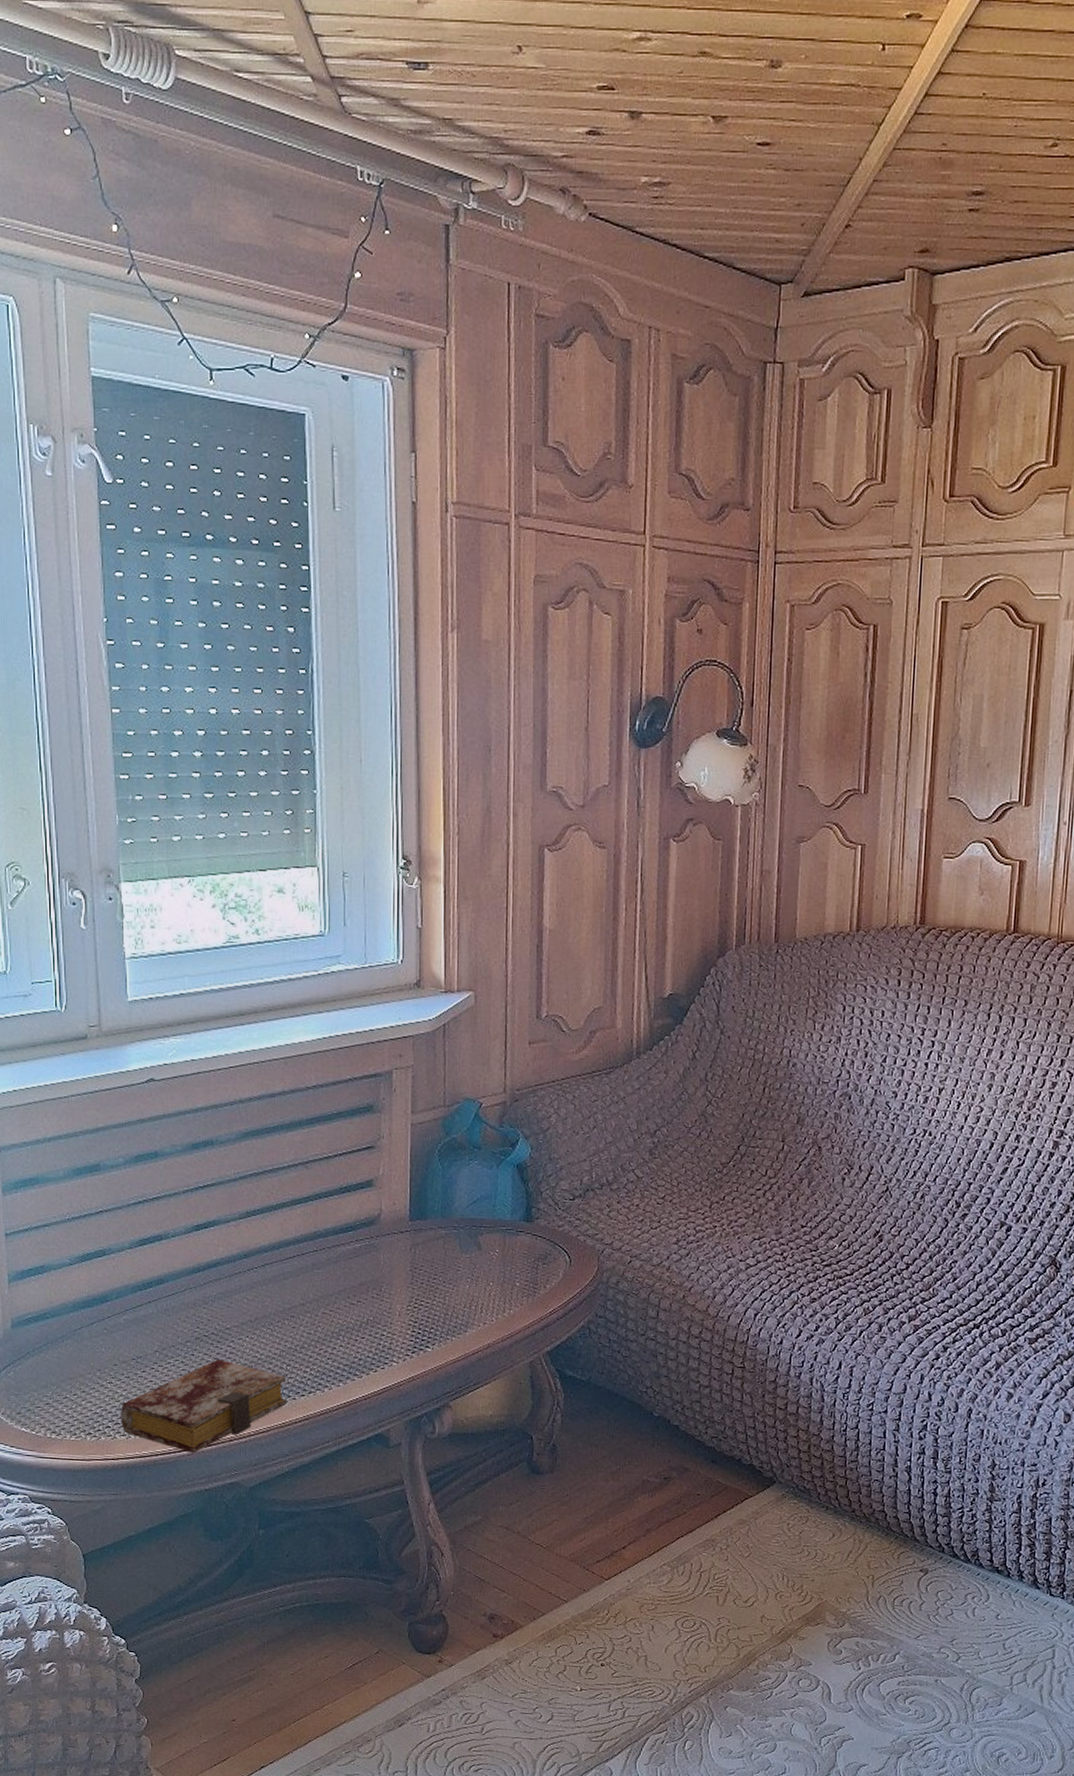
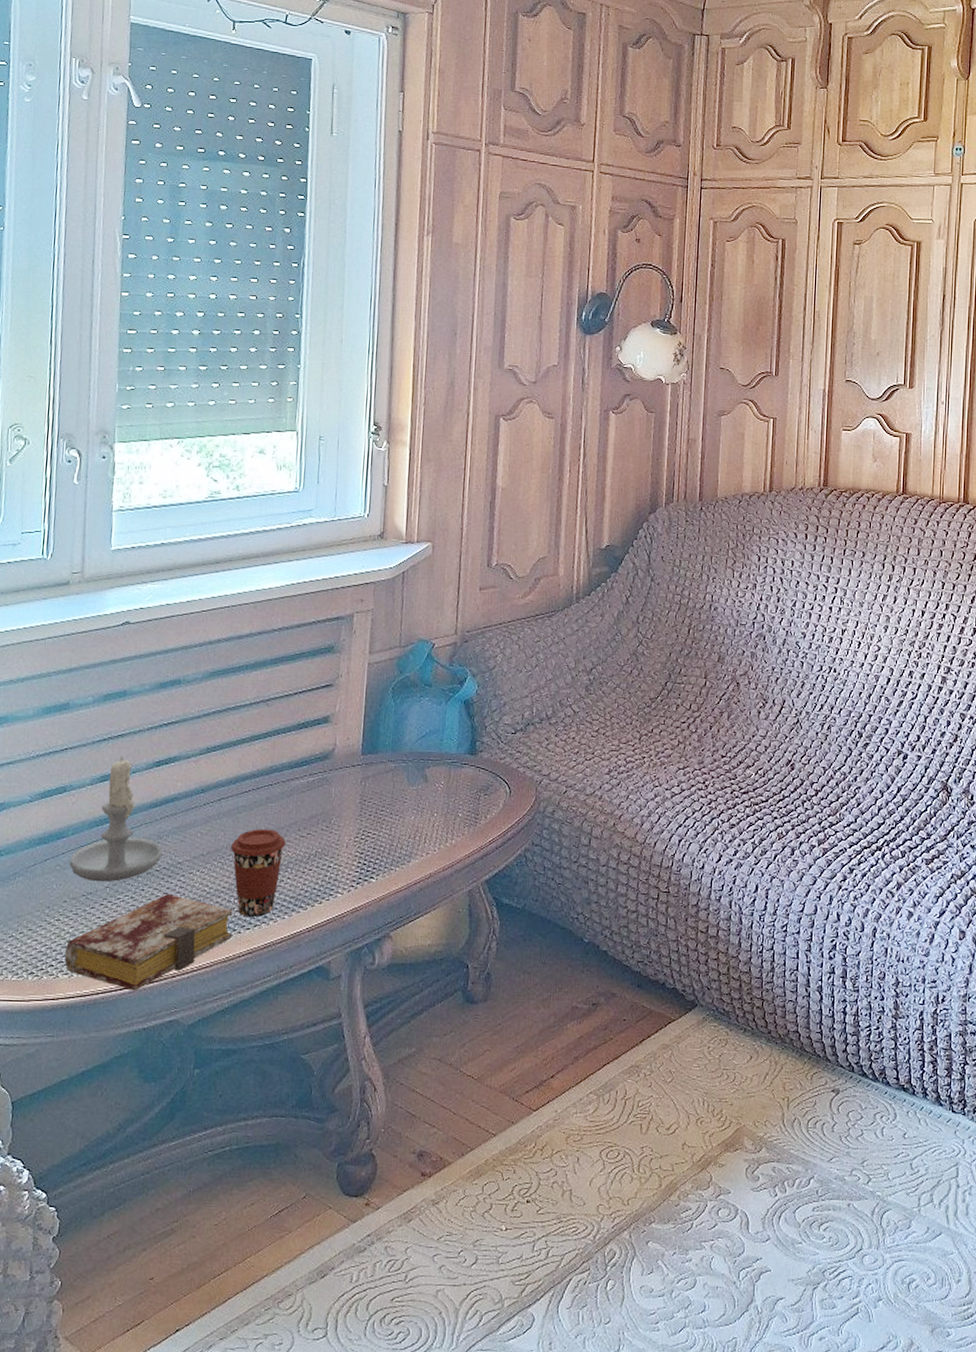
candle: none [117,1219,208,1347] -> present [70,756,162,882]
coffee cup: none [278,1295,336,1384] -> present [230,829,286,917]

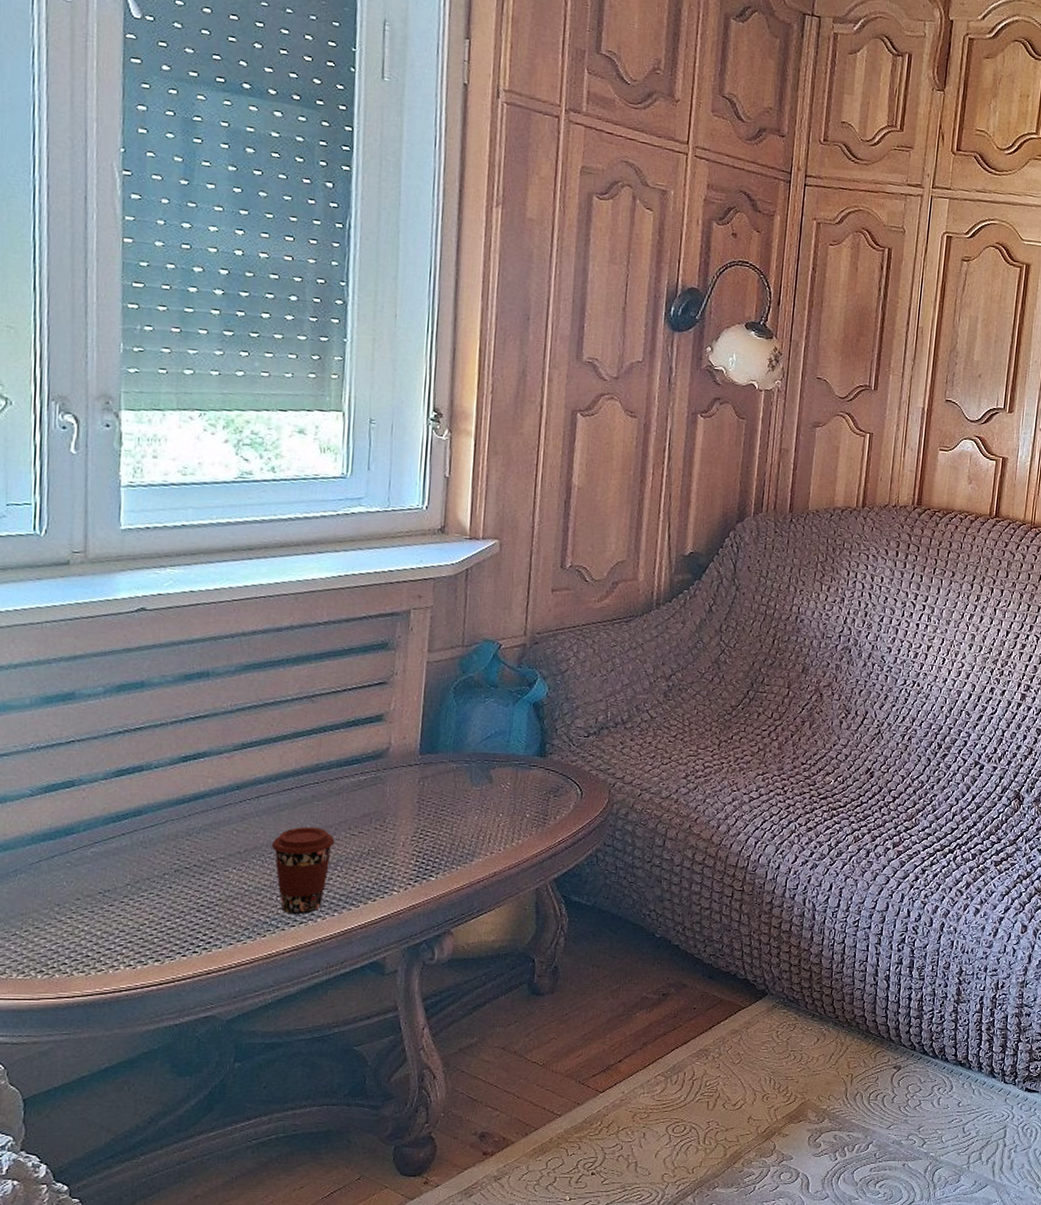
book: present [65,894,233,991] -> none [80,892,275,988]
candle: present [70,756,162,882] -> none [83,750,192,880]

